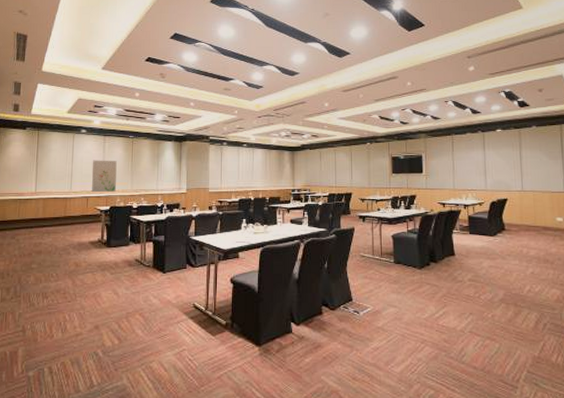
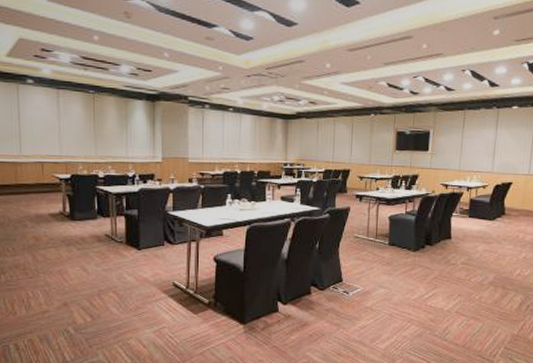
wall art: present [92,160,117,193] -> none [44,118,76,158]

